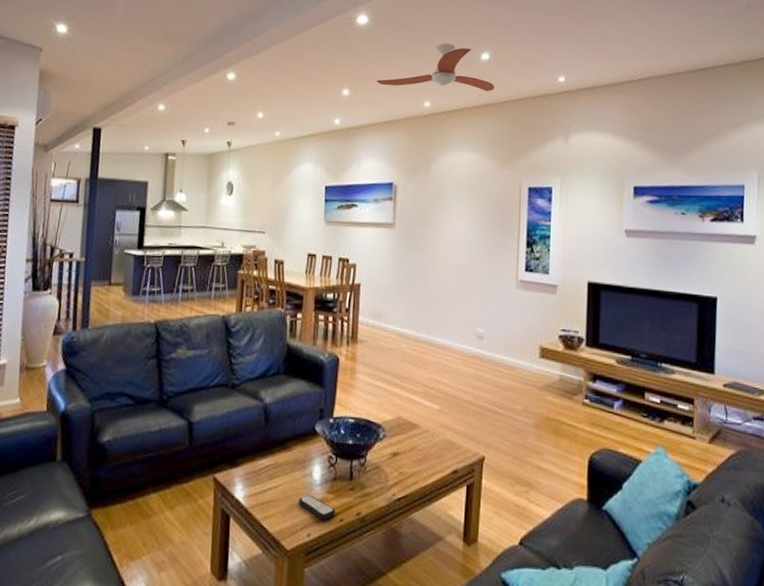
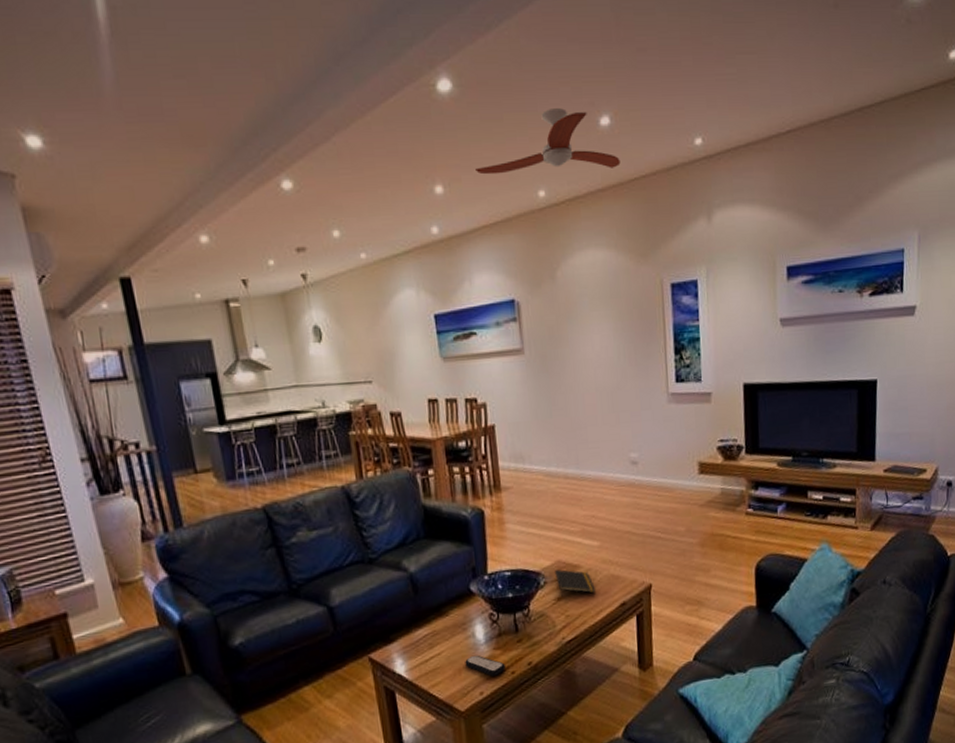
notepad: none [394,426,430,455] -> present [555,569,595,597]

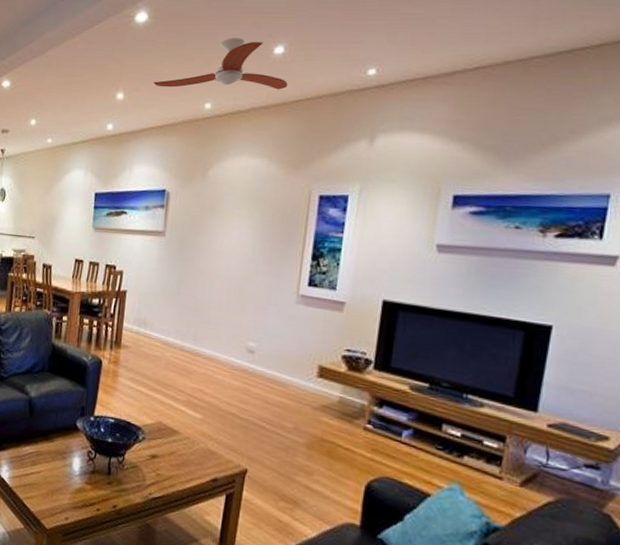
remote control: present [465,655,505,676] -> none [58,482,92,508]
notepad: present [555,569,595,597] -> none [154,430,190,461]

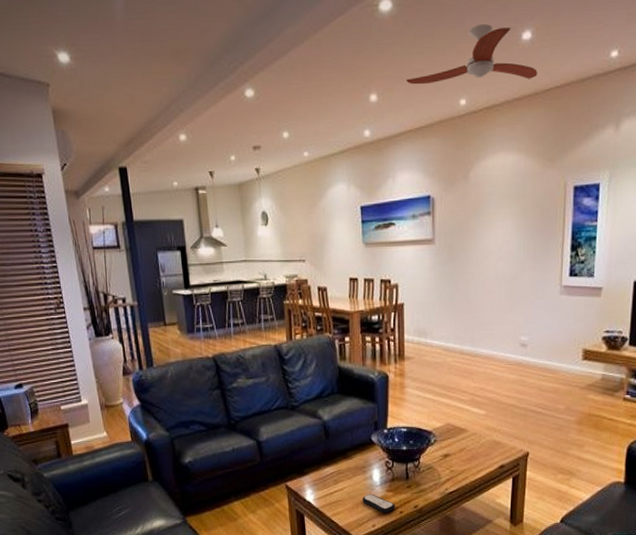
remote control: none [58,482,92,508] -> present [362,494,395,513]

